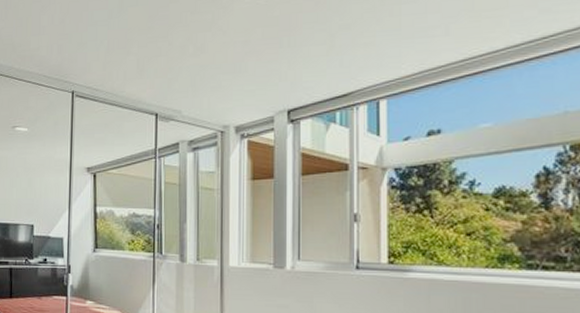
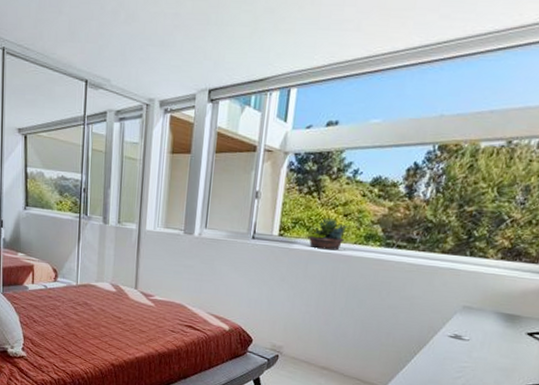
succulent planter: none [423,238,473,277] -> present [306,217,347,251]

